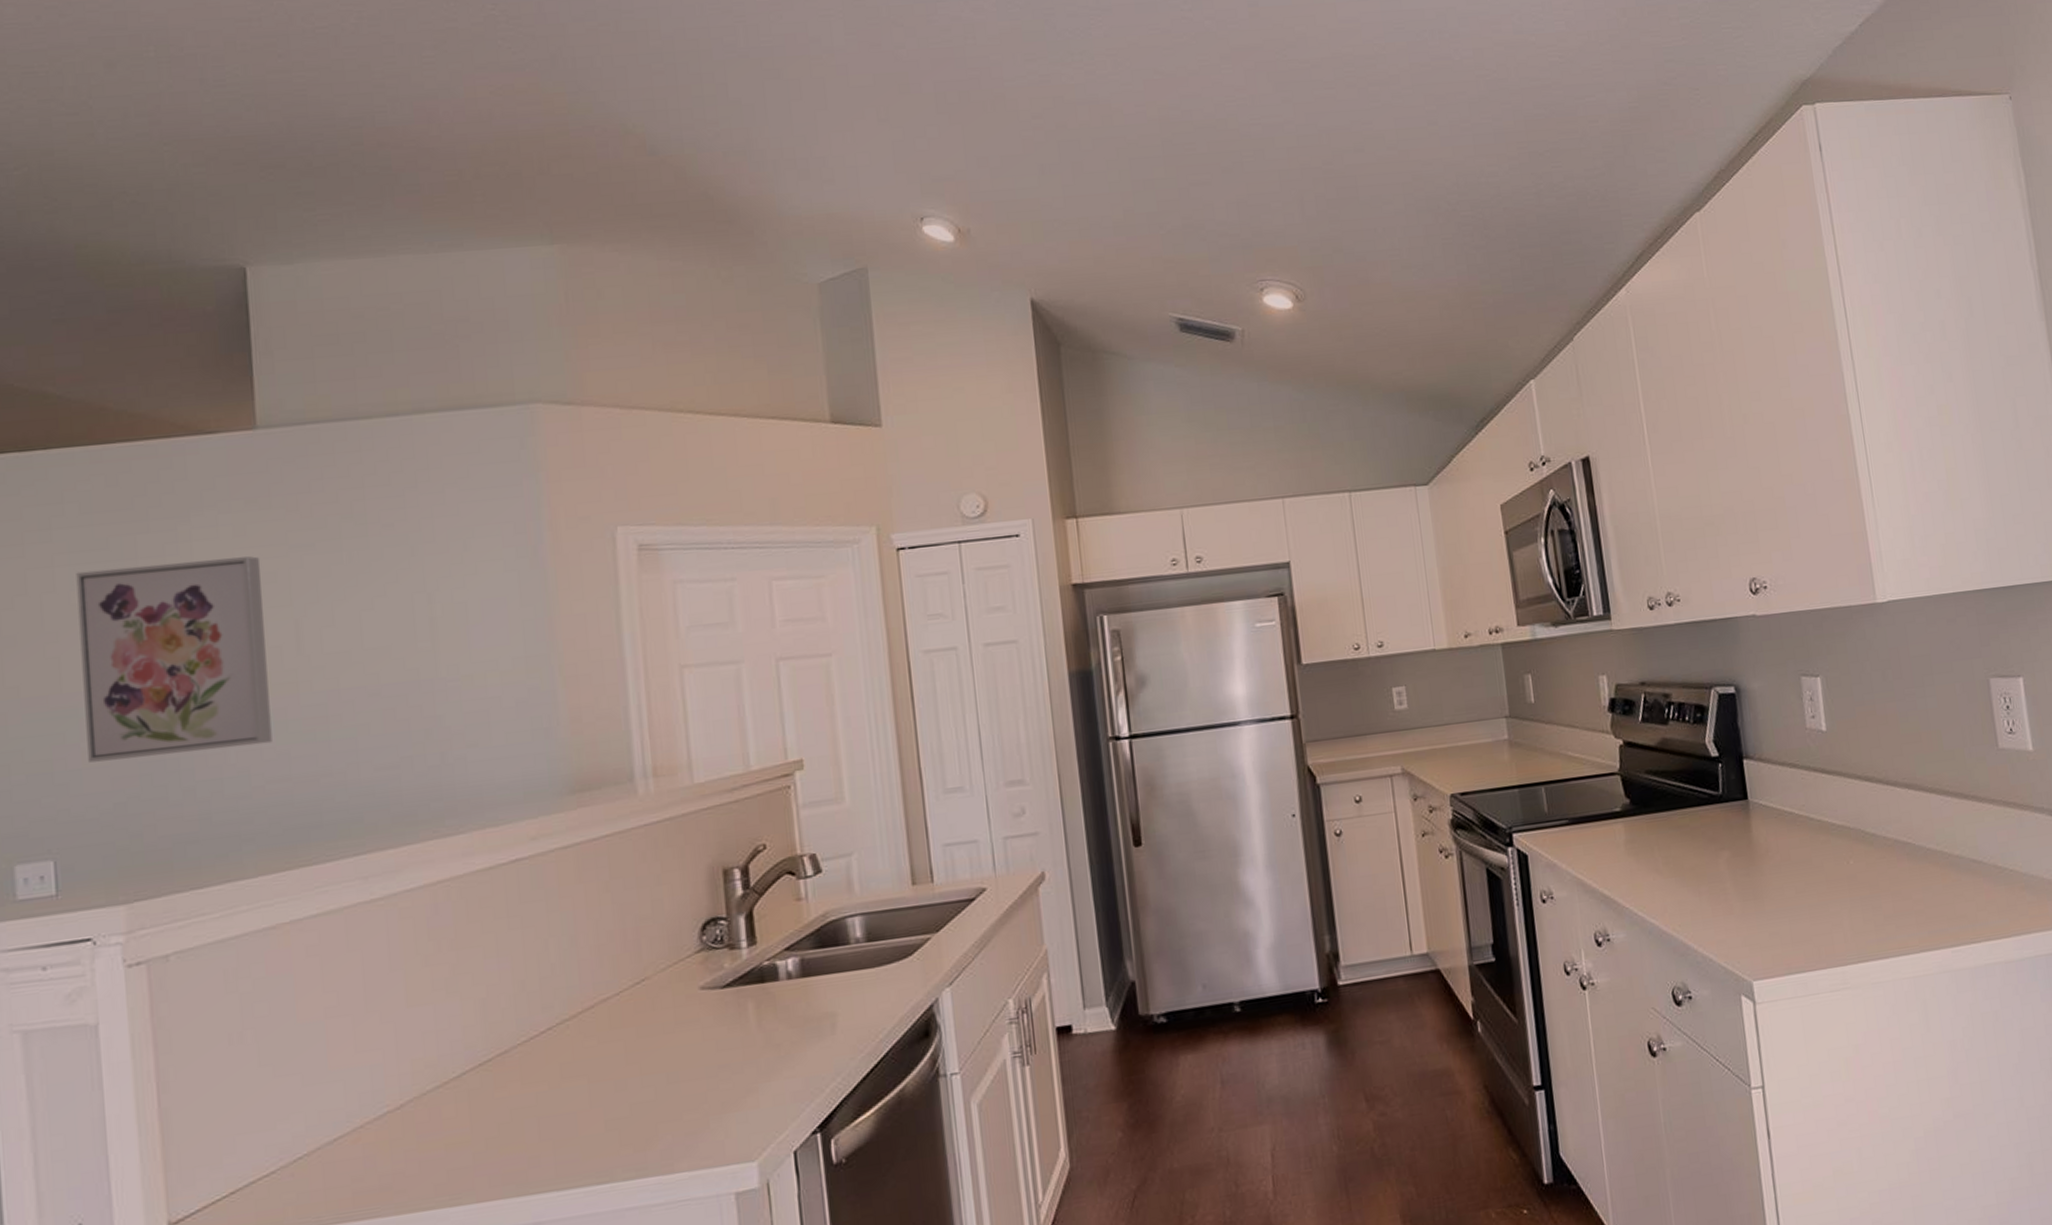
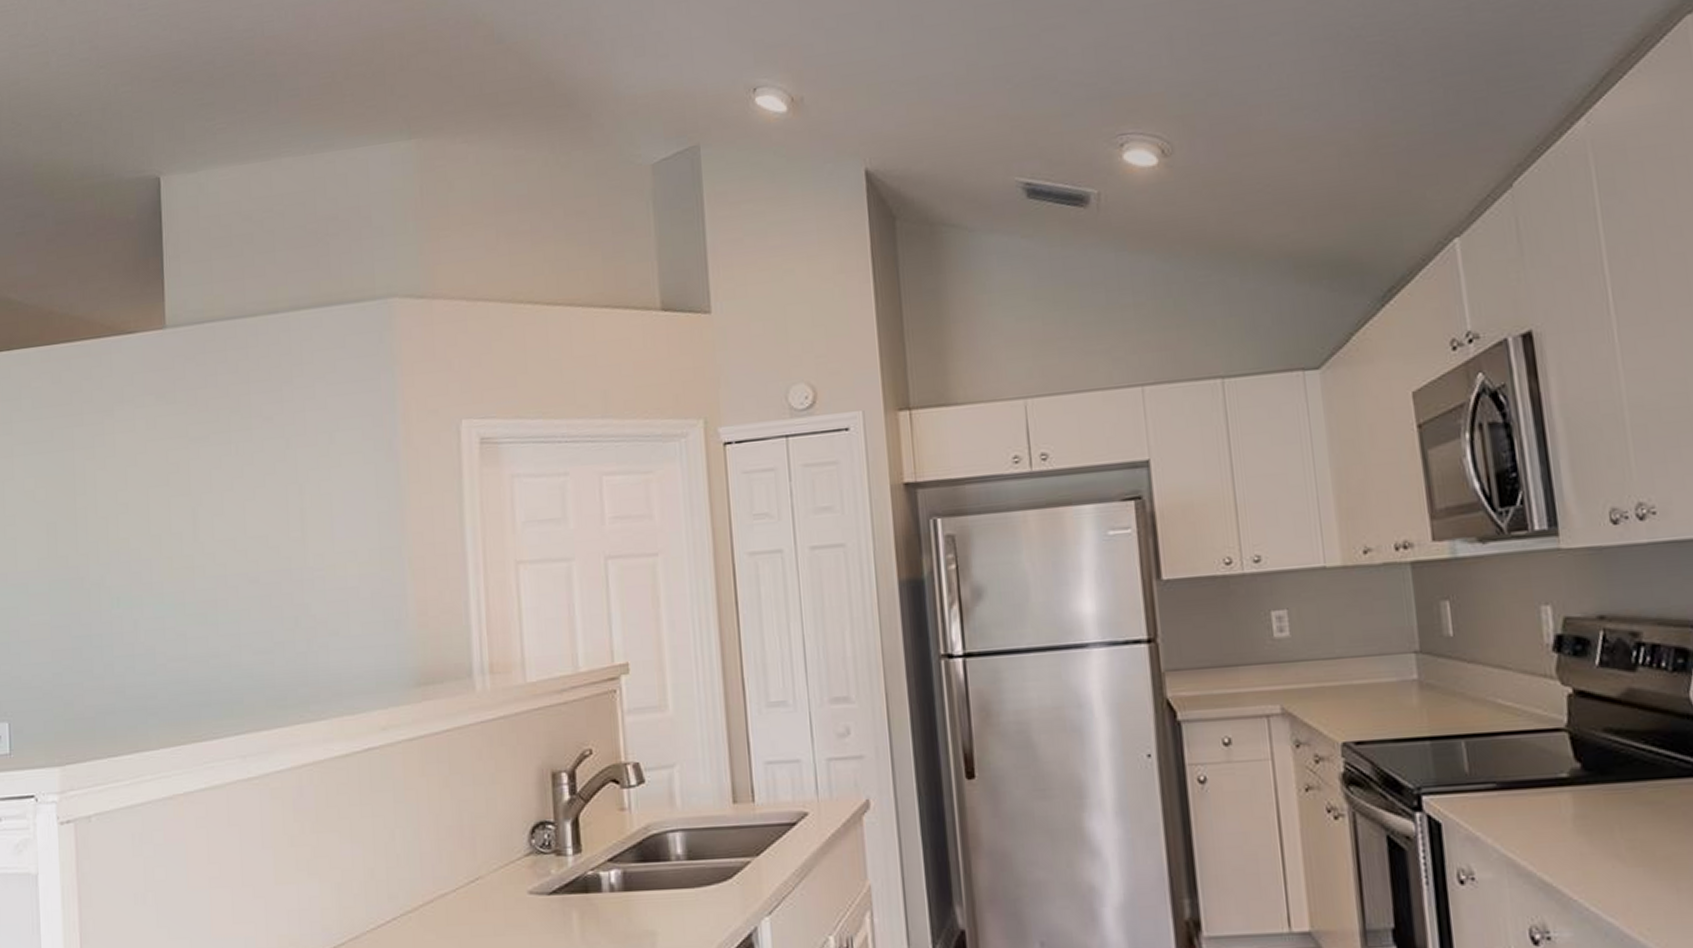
wall art: present [76,556,272,763] -> none [29,448,173,635]

